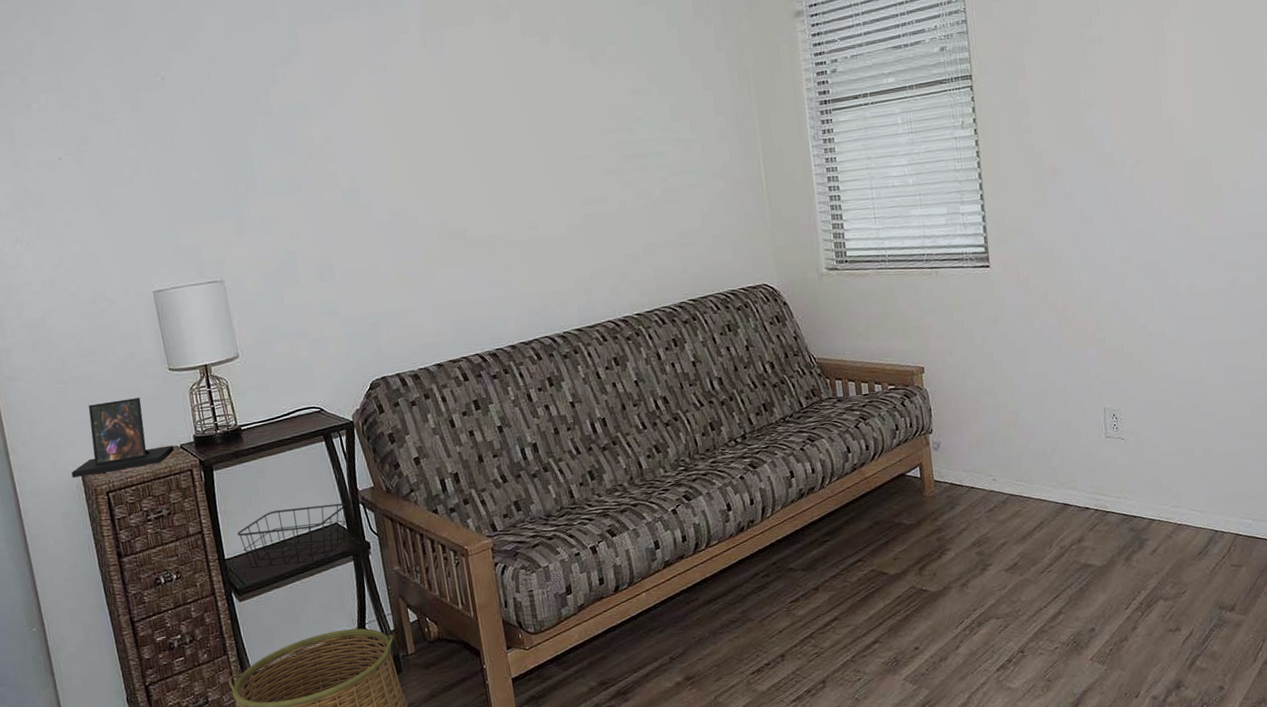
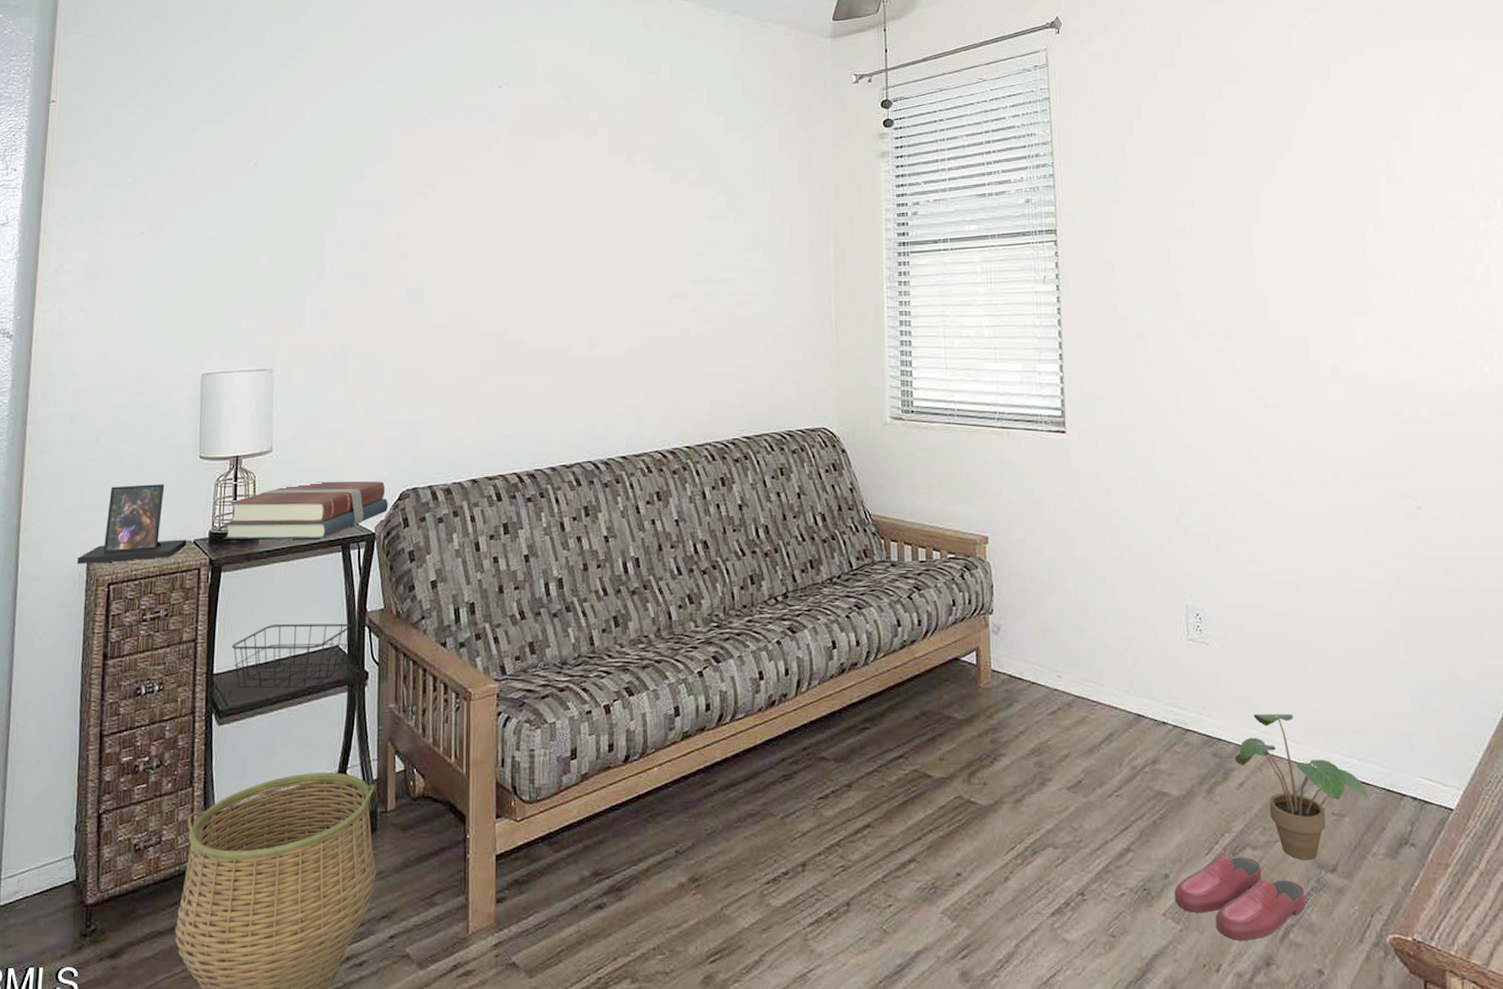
books: none [206,374,362,442] -> present [223,481,389,540]
slippers: none [1100,607,1209,672] -> present [1175,855,1305,940]
potted plant: none [1148,489,1262,605] -> present [1234,713,1369,860]

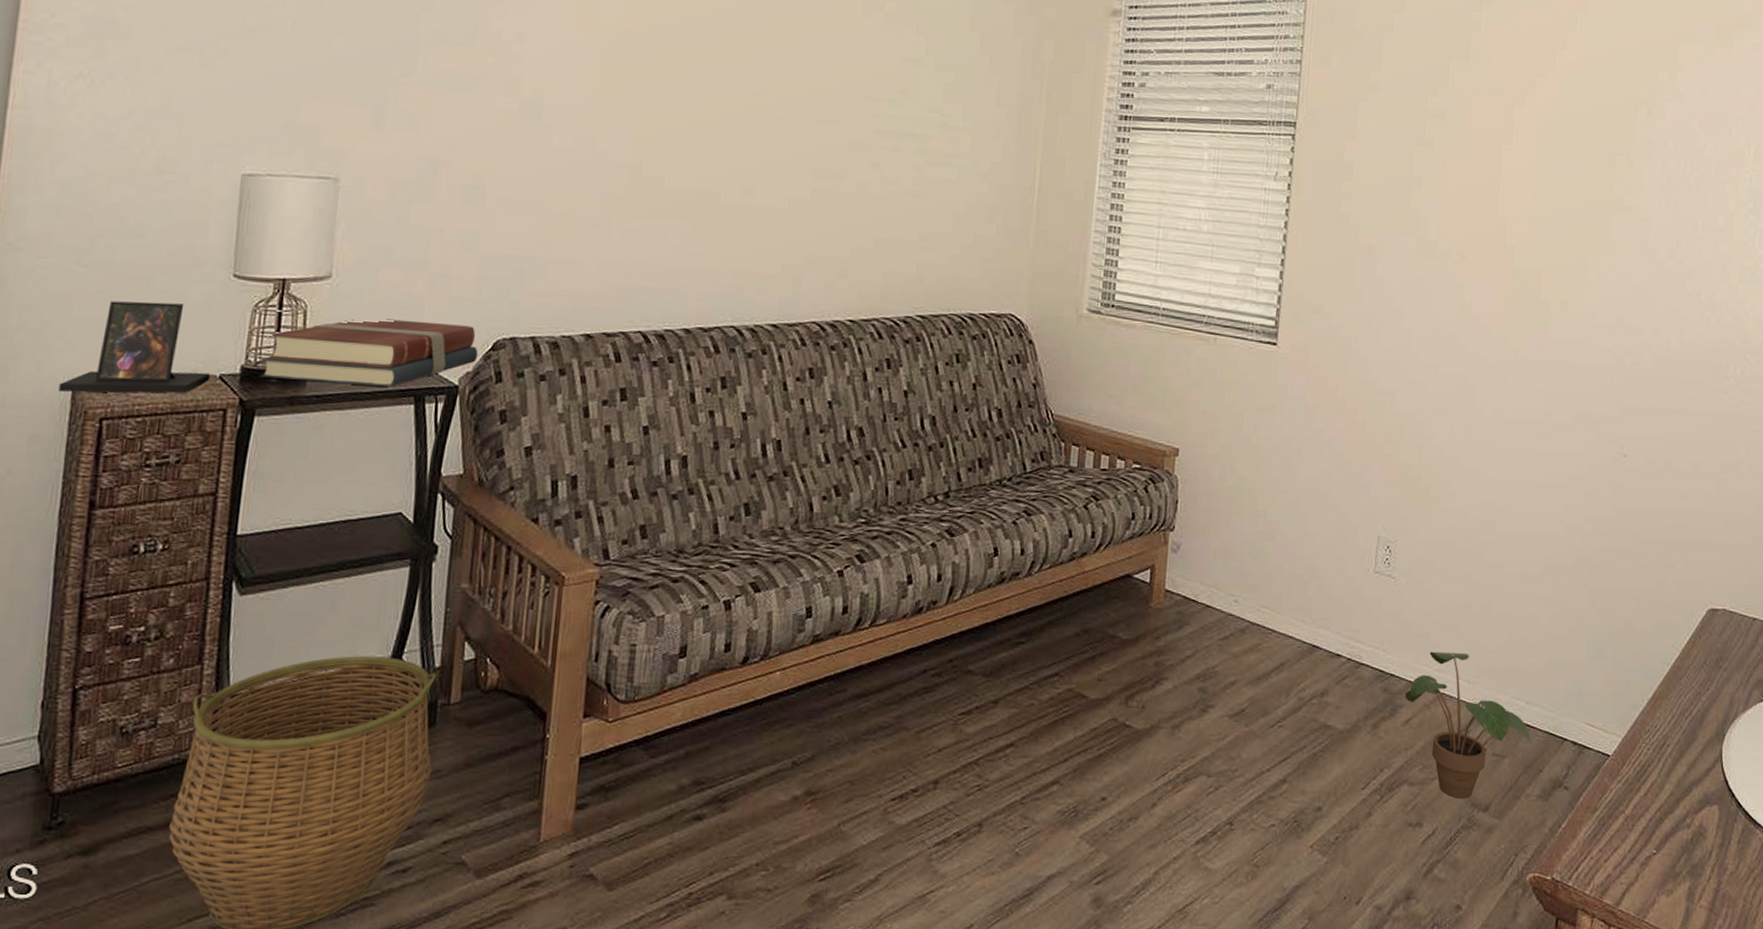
basket: present [231,623,352,688] -> none [262,483,421,558]
slippers: present [1175,855,1305,940] -> none [1325,790,1454,874]

